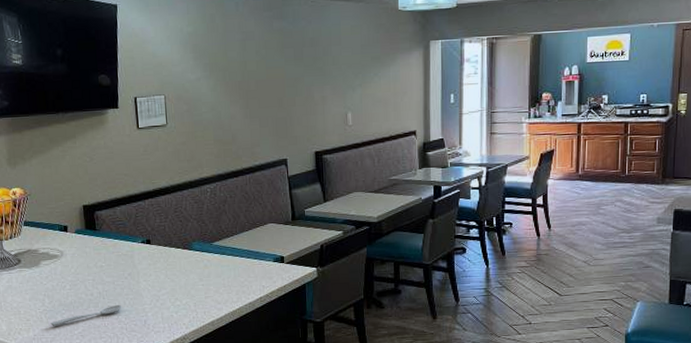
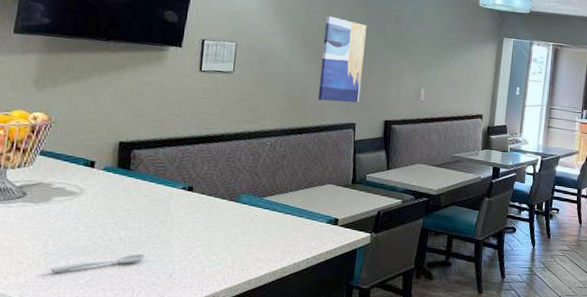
wall art: none [242,52,288,140] -> present [317,16,367,103]

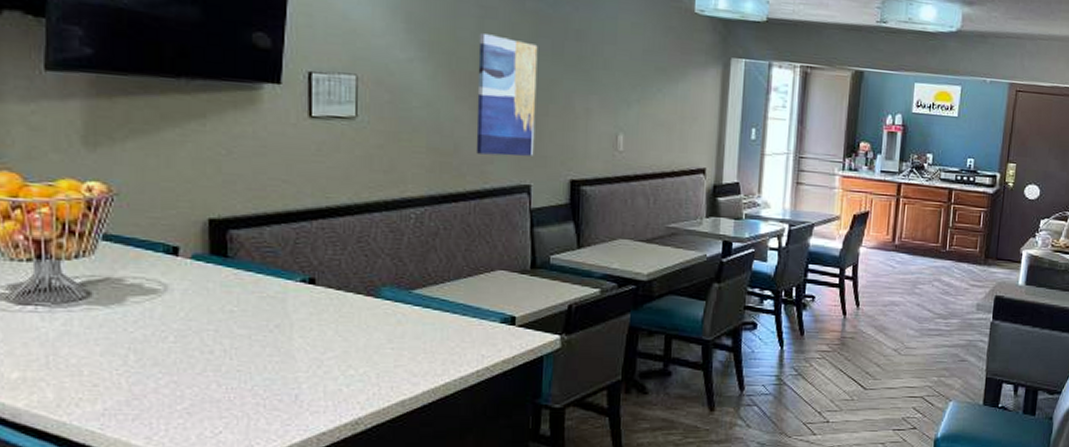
spoon: present [50,253,146,273] -> none [135,369,261,398]

